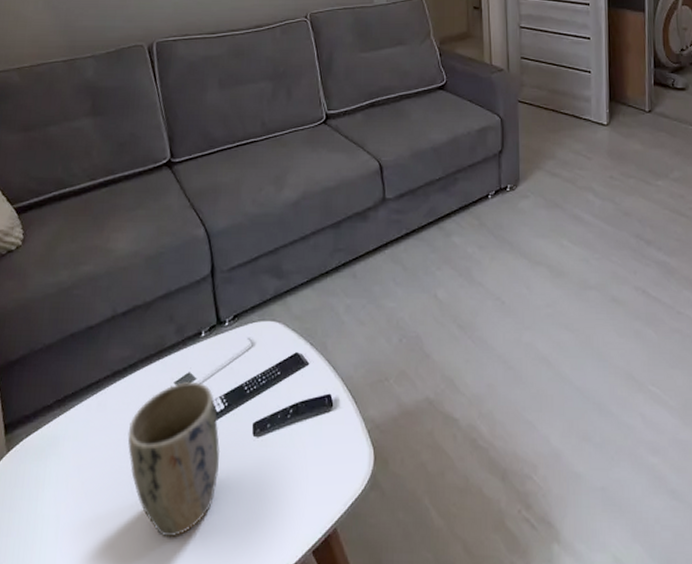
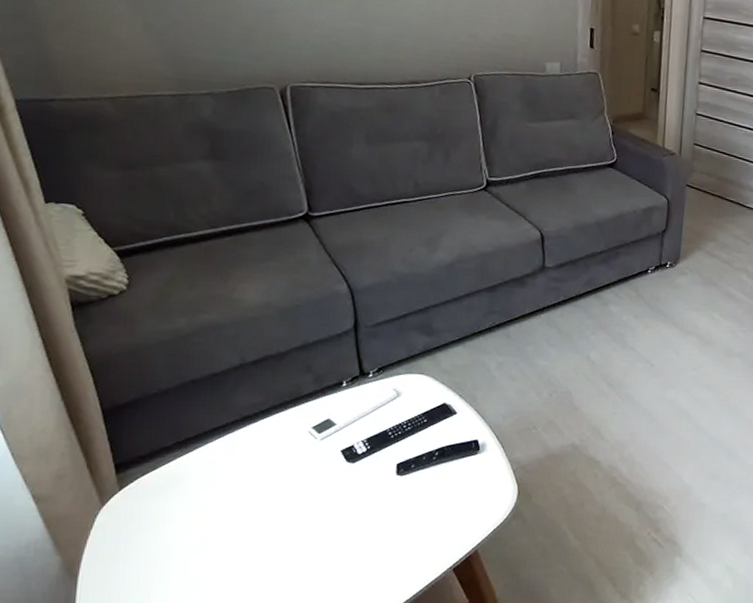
plant pot: present [127,381,221,538] -> none [260,426,362,561]

